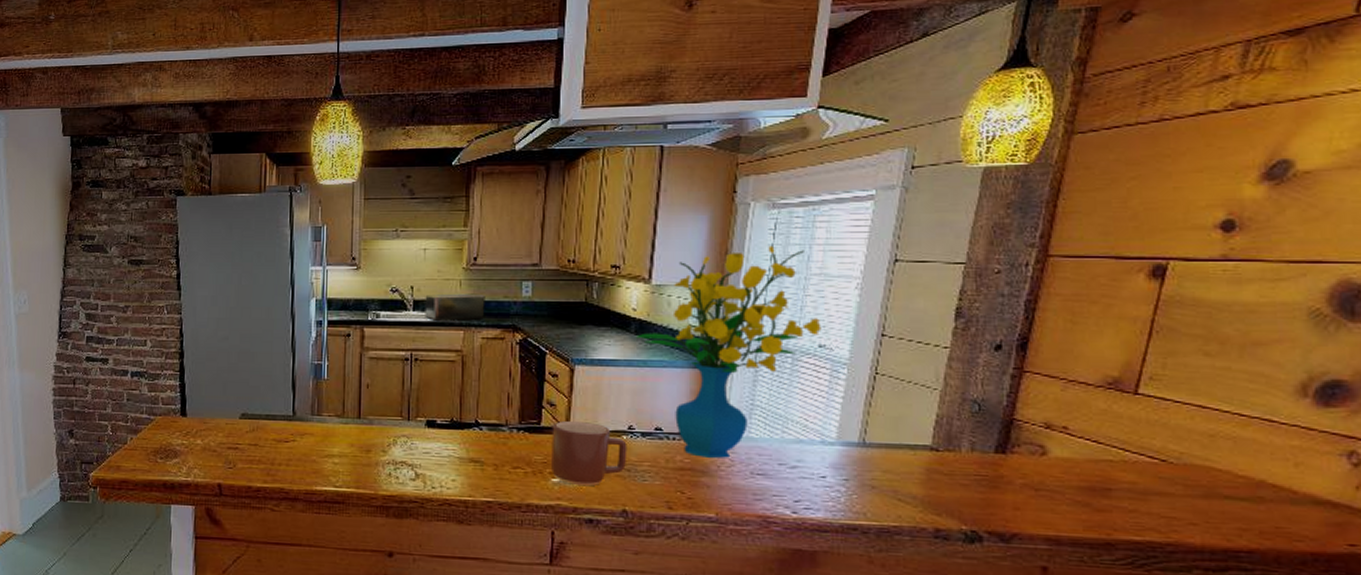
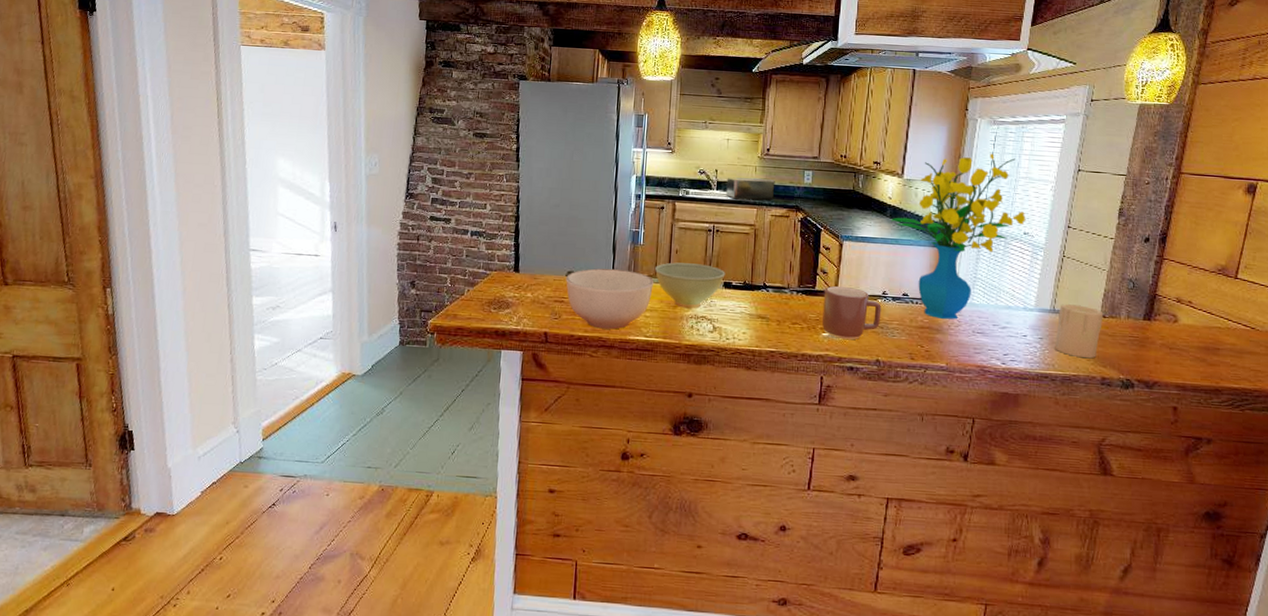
bowl: none [240,408,343,479] -> present [566,268,655,330]
bowl: none [343,399,428,453] -> present [655,262,726,309]
candle: none [866,435,936,505] -> present [1055,304,1104,359]

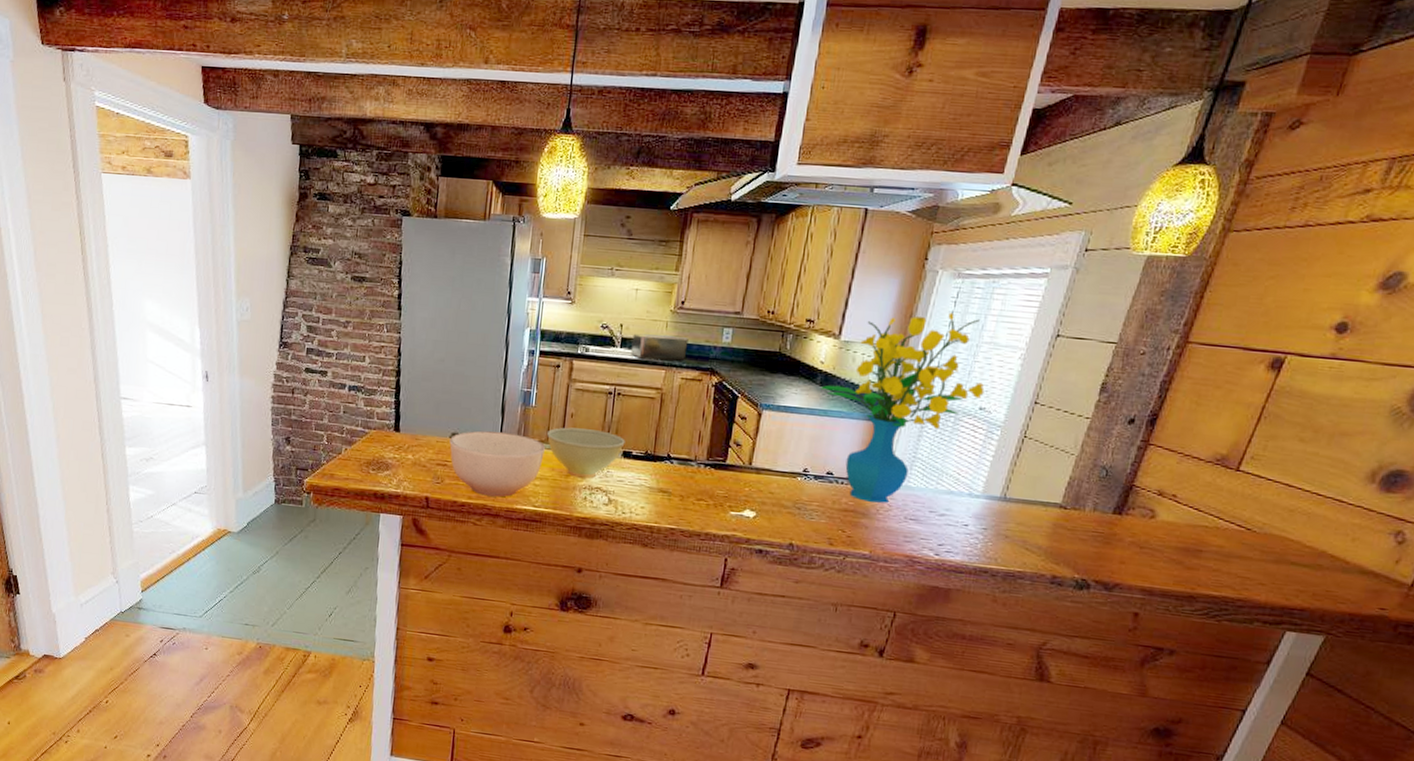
mug: present [821,285,882,341] -> none [730,460,801,521]
candle: present [1055,304,1104,359] -> none [1000,491,1065,554]

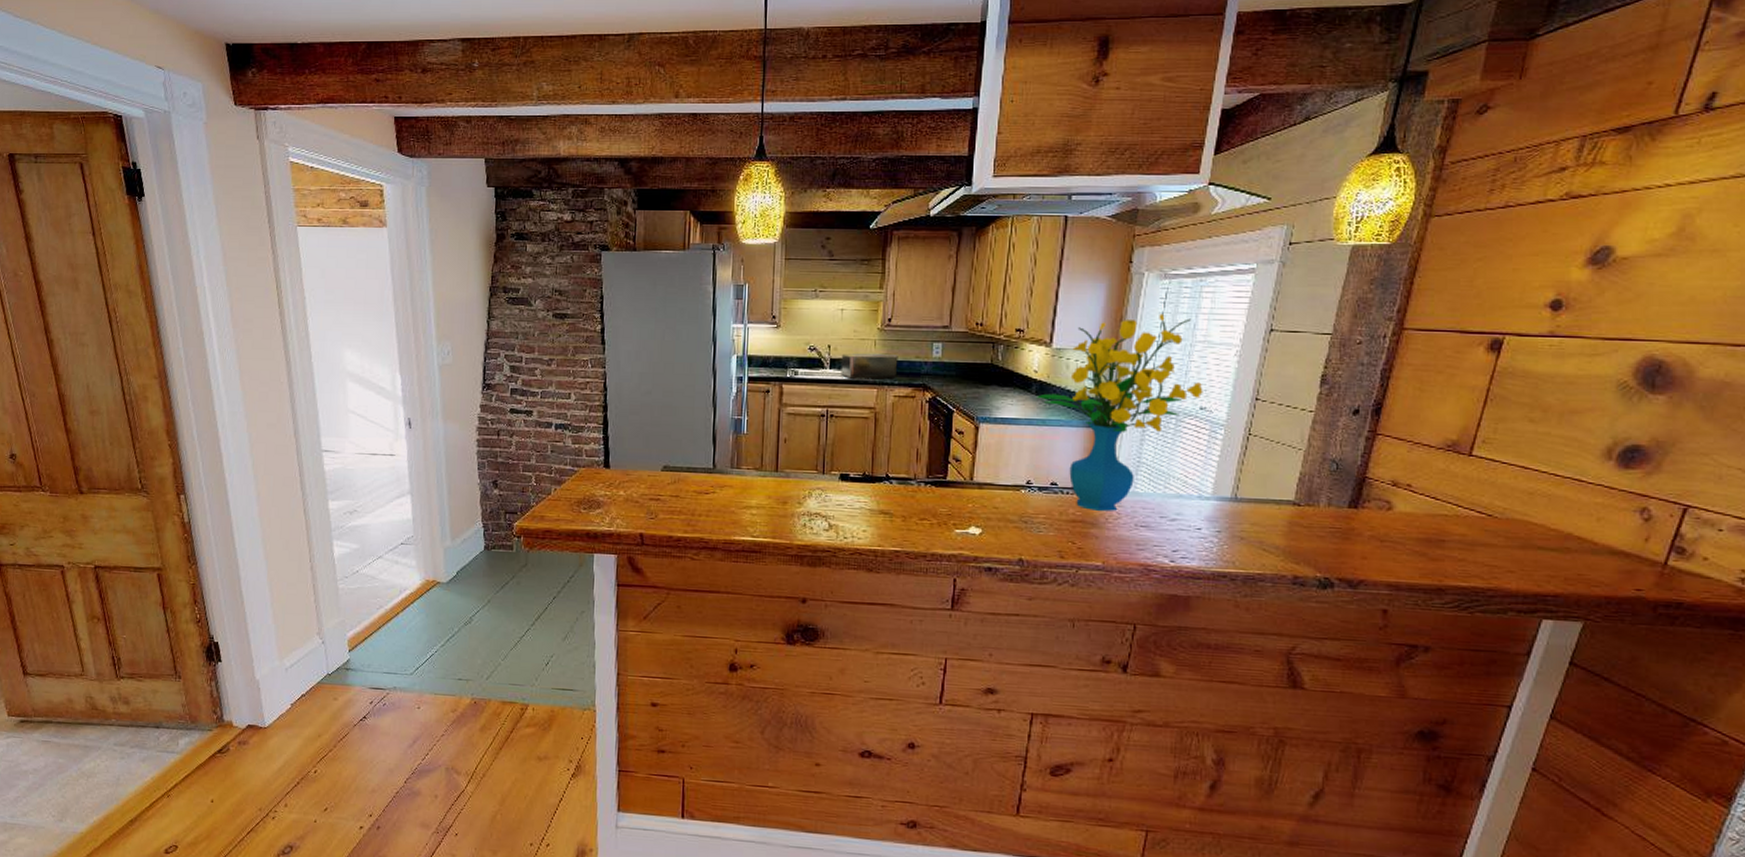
bowl: present [449,430,546,498] -> none [661,461,761,530]
bowl: present [547,427,626,479] -> none [761,453,842,504]

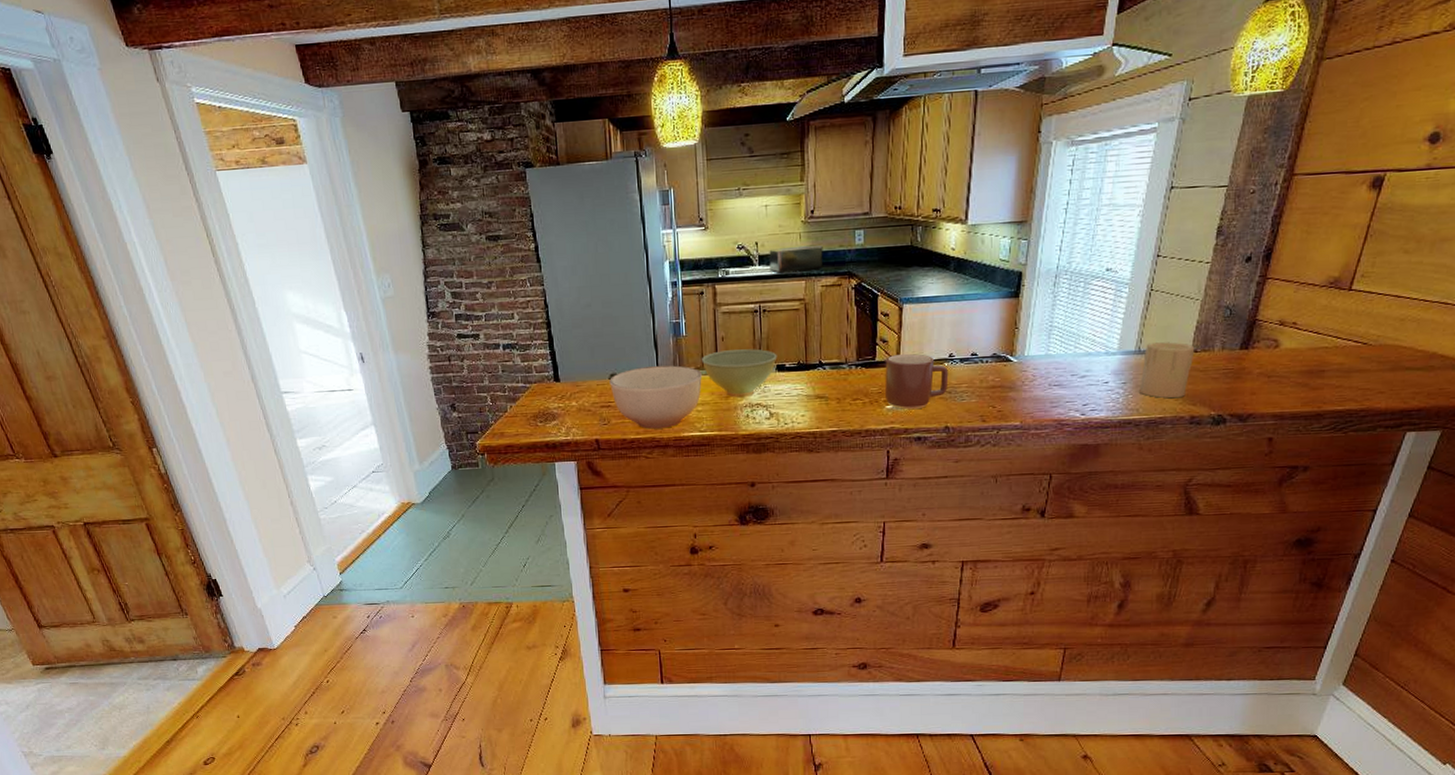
bowl: none [661,461,761,530] -> present [609,365,703,429]
bowl: none [761,453,842,504] -> present [702,349,777,397]
mug: none [954,475,1025,537] -> present [884,353,949,410]
bouquet: present [1035,313,1203,512] -> none [954,181,1109,376]
candle: none [1236,491,1298,555] -> present [1140,342,1195,399]

